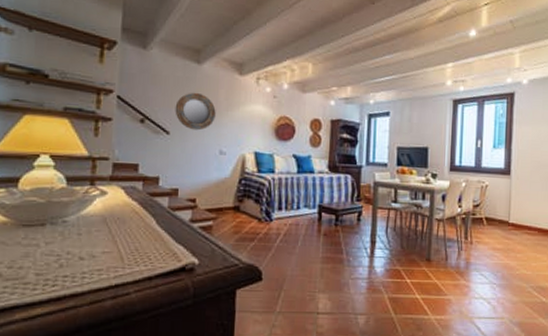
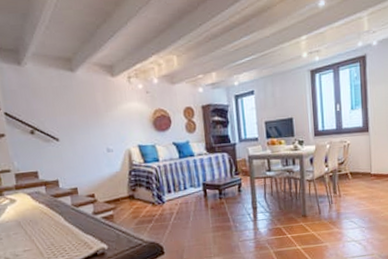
home mirror: present [175,92,216,131] -> none [59,98,97,134]

